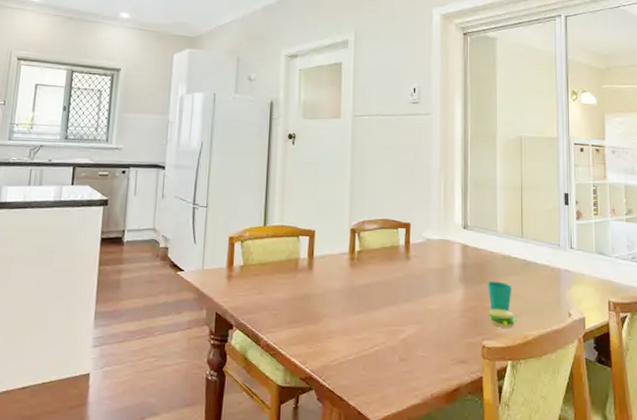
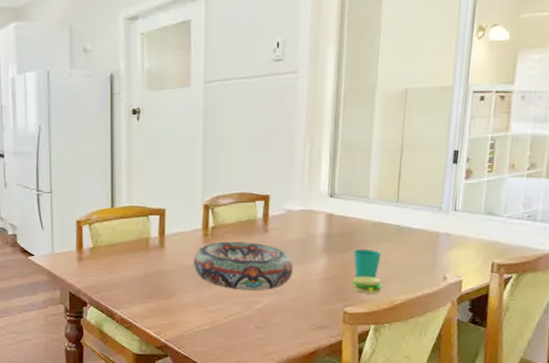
decorative bowl: none [340,266,434,319] -> present [194,241,294,290]

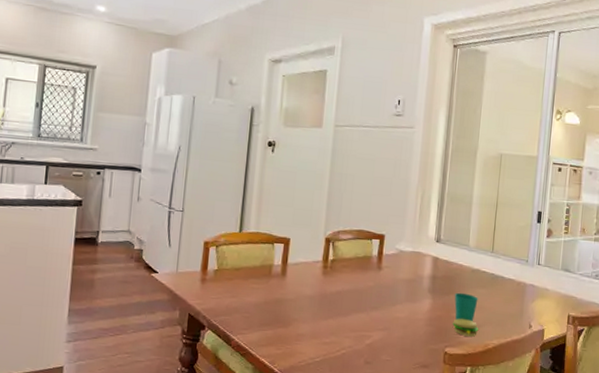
decorative bowl: present [194,241,294,290] -> none [312,275,402,326]

